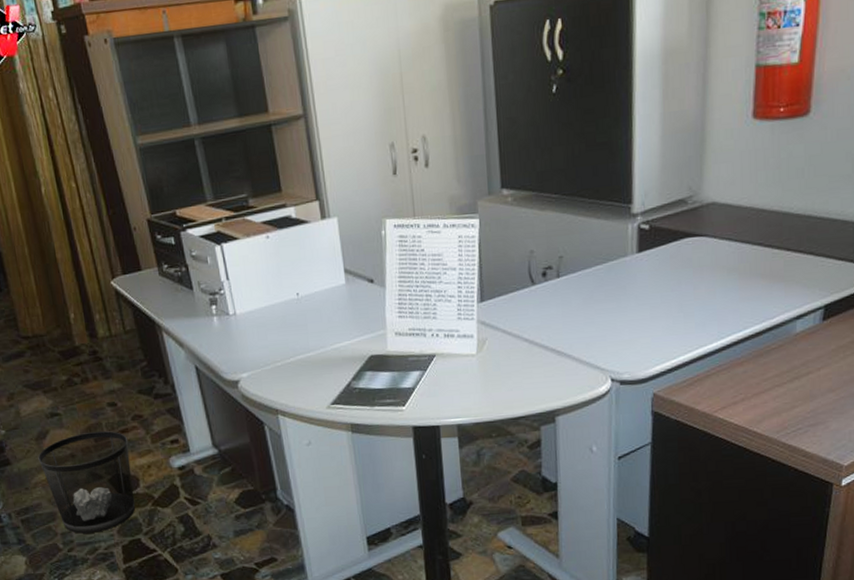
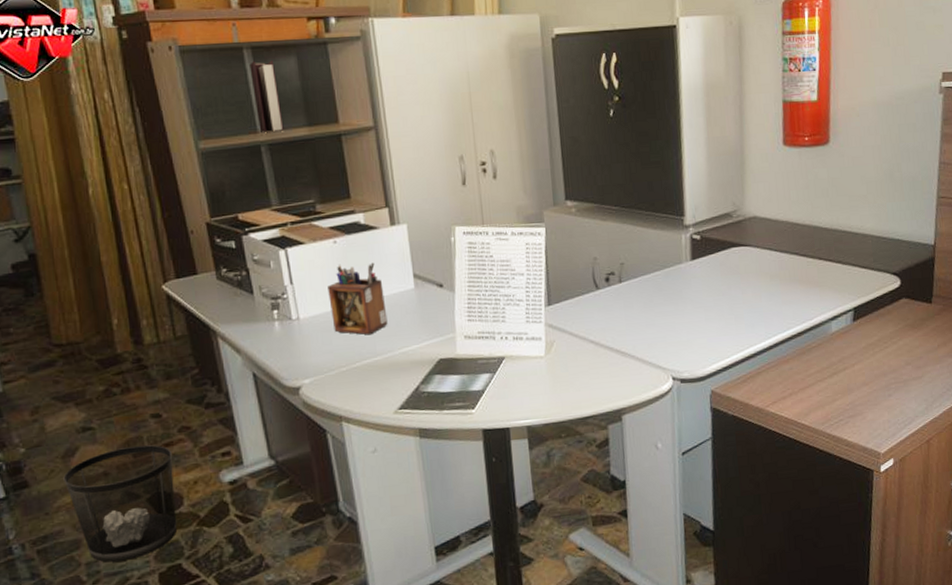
binder: none [181,48,216,125] -> present [250,60,284,132]
desk organizer: none [262,257,320,331] -> present [328,262,388,335]

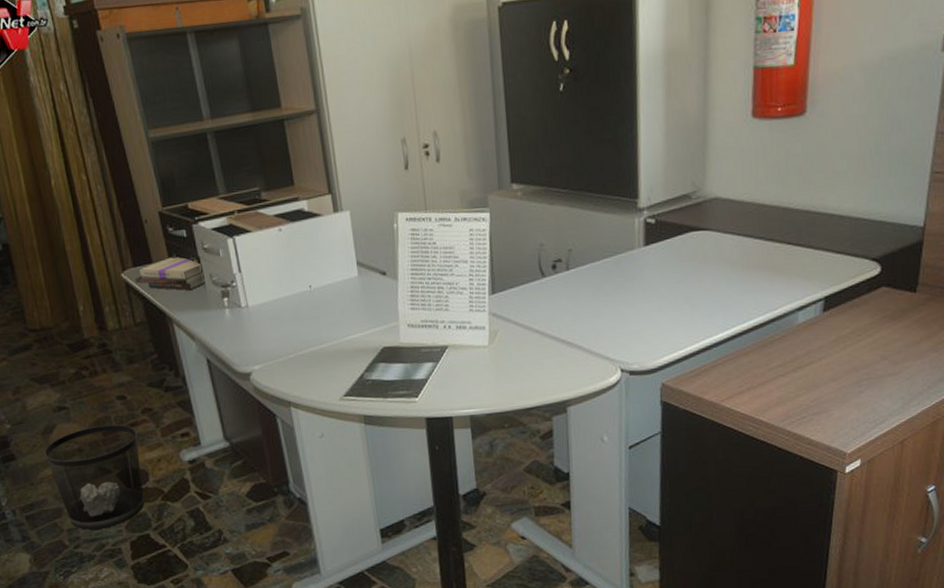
books: none [178,268,254,303] -> present [135,257,205,291]
binder: present [250,60,284,132] -> none [193,44,229,119]
desk organizer: present [328,262,388,335] -> none [274,250,333,323]

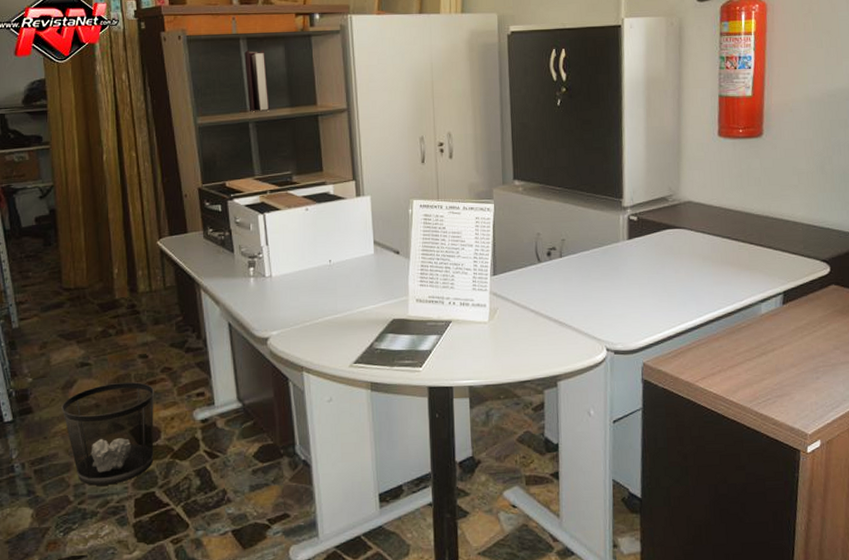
books: present [135,257,205,291] -> none [170,228,234,260]
binder: none [193,44,229,119] -> present [244,50,270,111]

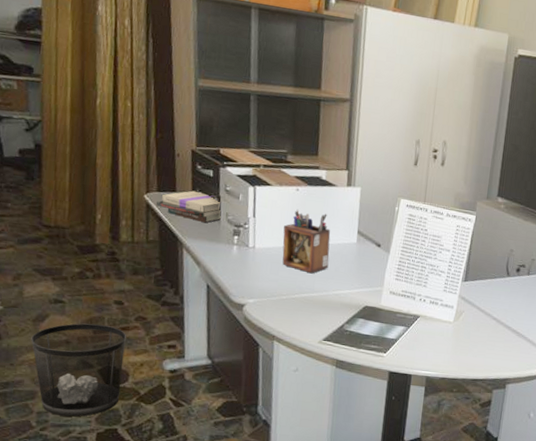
books: none [170,228,234,260] -> present [156,190,221,223]
binder: present [244,50,270,111] -> none [252,21,276,86]
desk organizer: none [298,229,349,294] -> present [282,209,331,274]

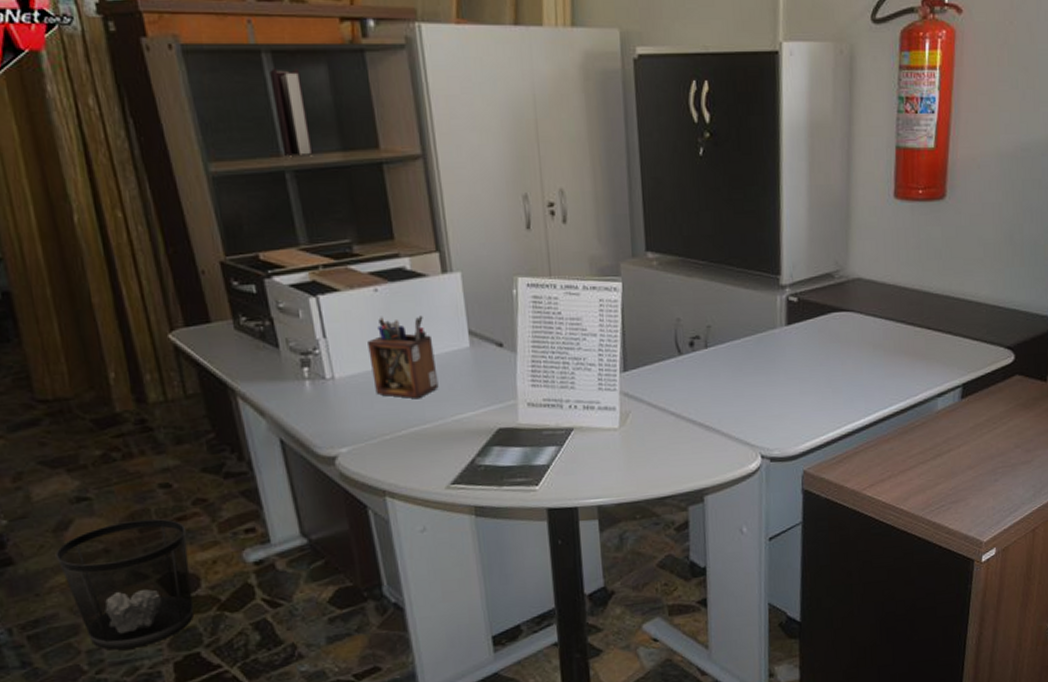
books: present [156,190,221,223] -> none [187,316,280,358]
binder: none [252,21,276,86] -> present [270,68,313,156]

